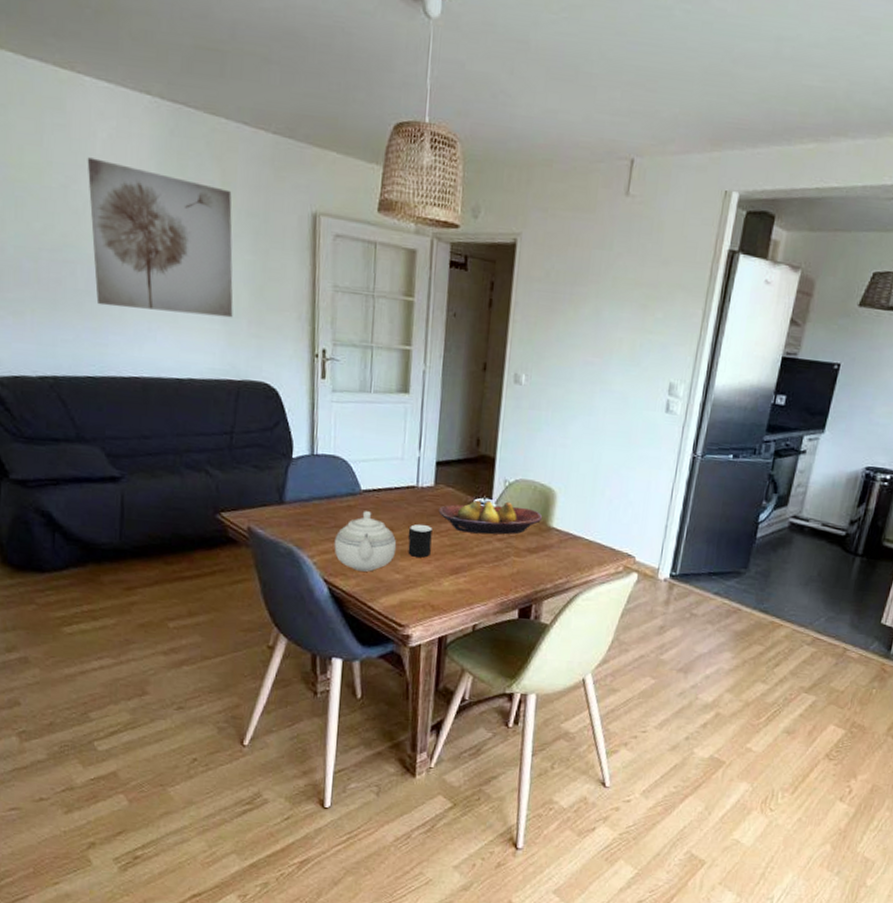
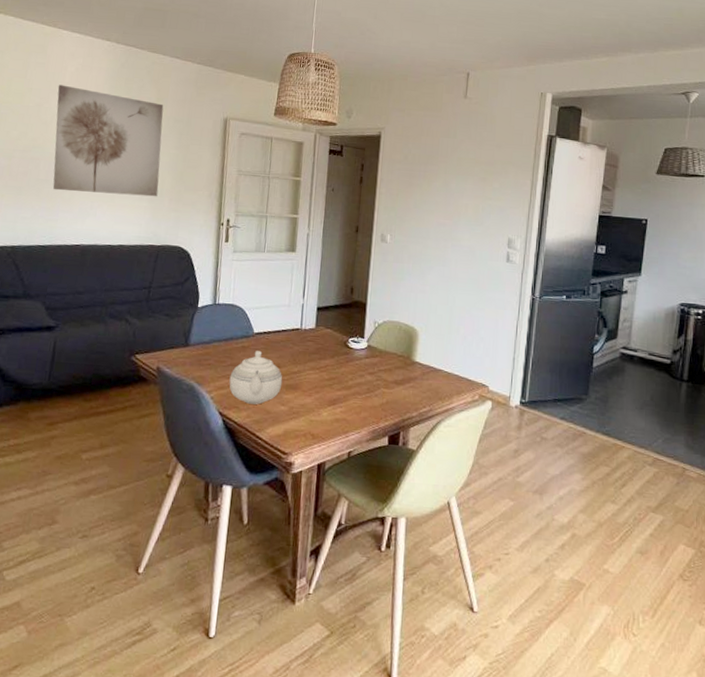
cup: present [407,524,433,558] -> none [292,361,314,391]
fruit bowl: present [438,500,543,535] -> none [318,339,408,369]

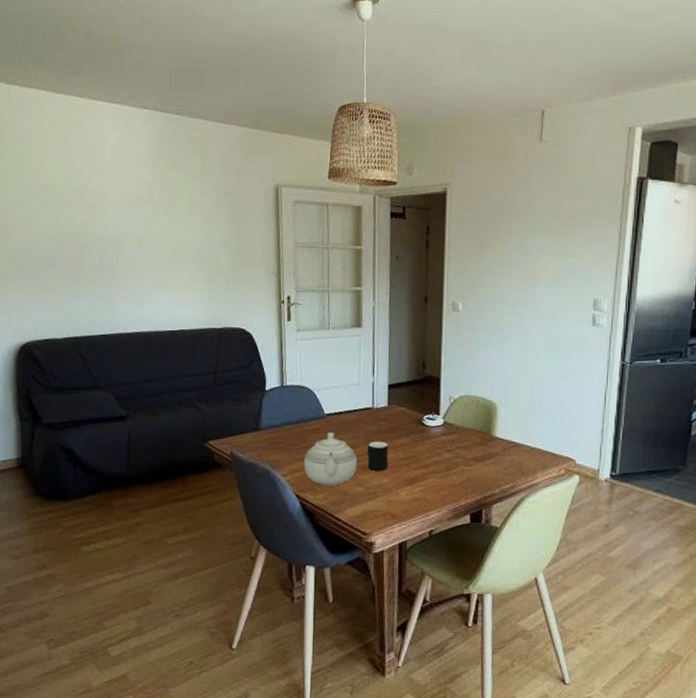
wall art: present [53,84,164,197] -> none [100,162,214,277]
cup: none [292,361,314,391] -> present [367,441,388,471]

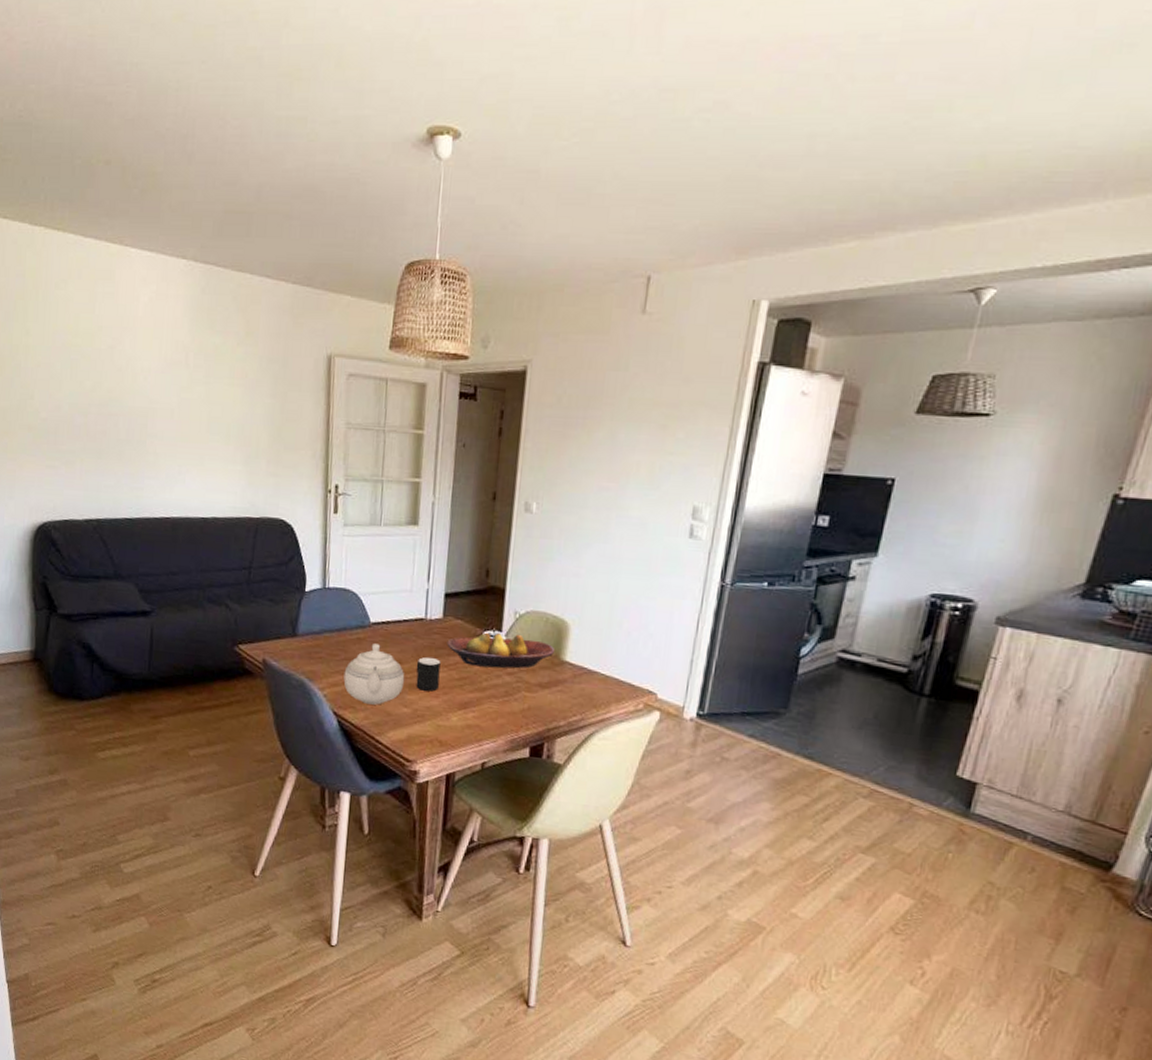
fruit bowl: none [392,416,487,447] -> present [447,632,556,669]

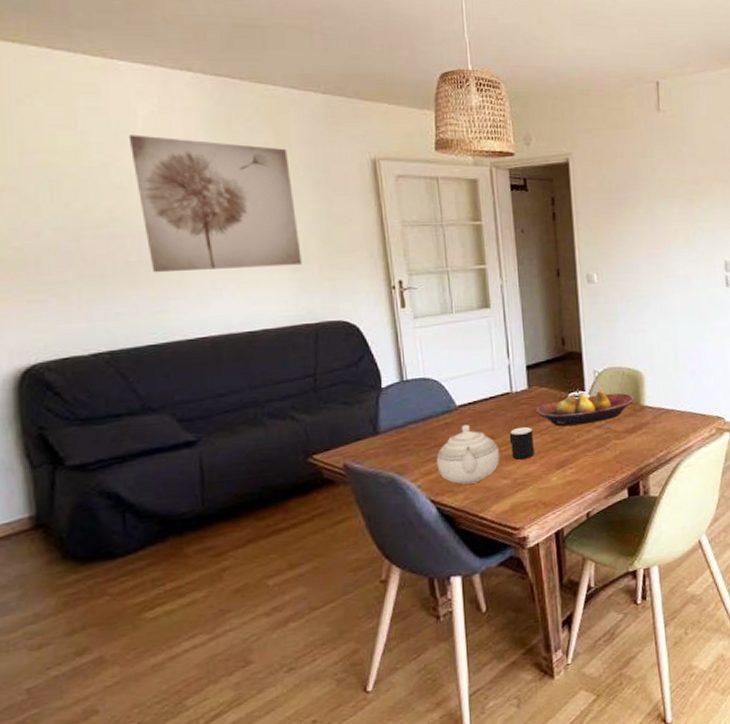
wall art: none [131,320,255,459] -> present [128,135,302,273]

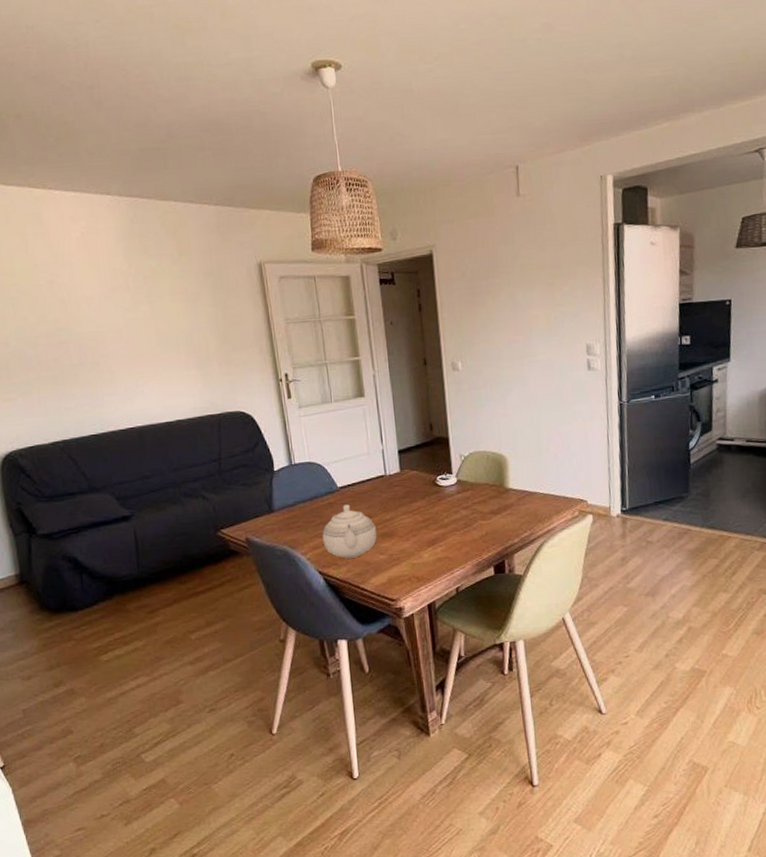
wall art: present [128,135,302,273] -> none [66,254,205,374]
cup: present [509,426,534,460] -> none [384,507,407,537]
fruit bowl: present [535,390,635,427] -> none [407,473,500,508]

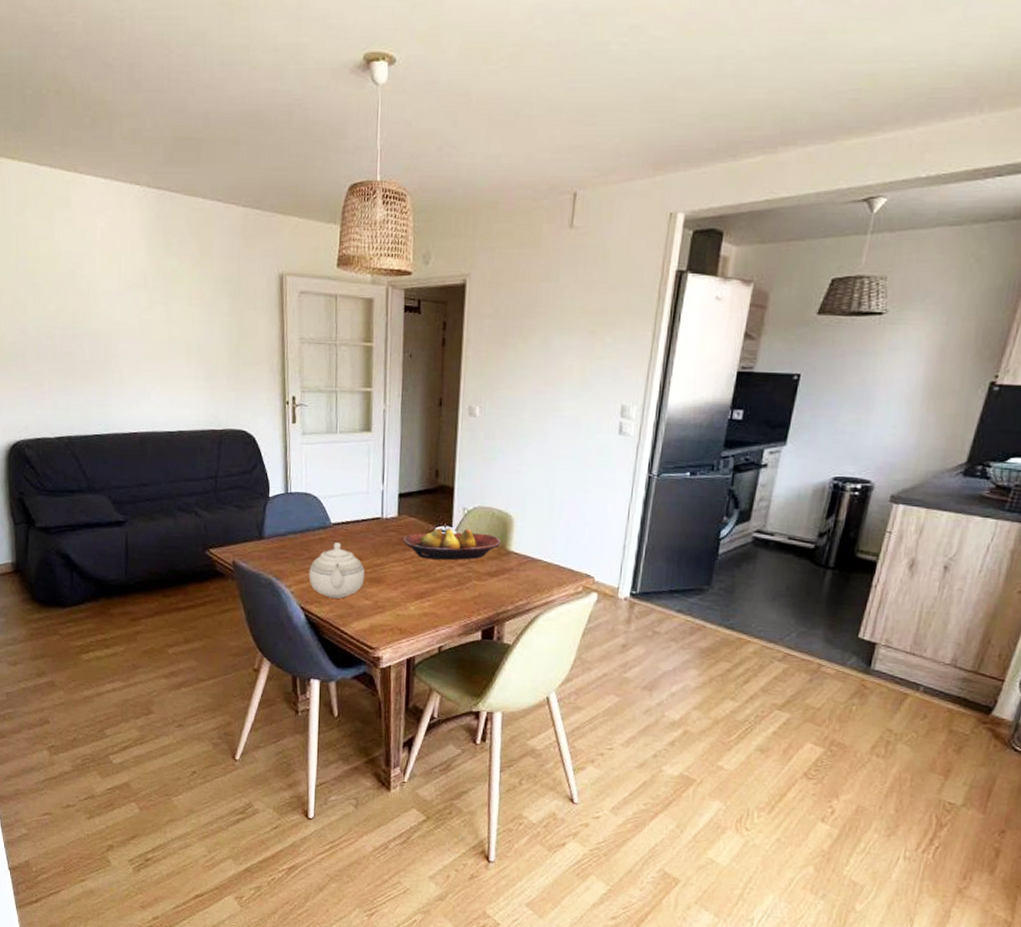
fruit bowl: none [407,473,500,508] -> present [402,528,502,561]

